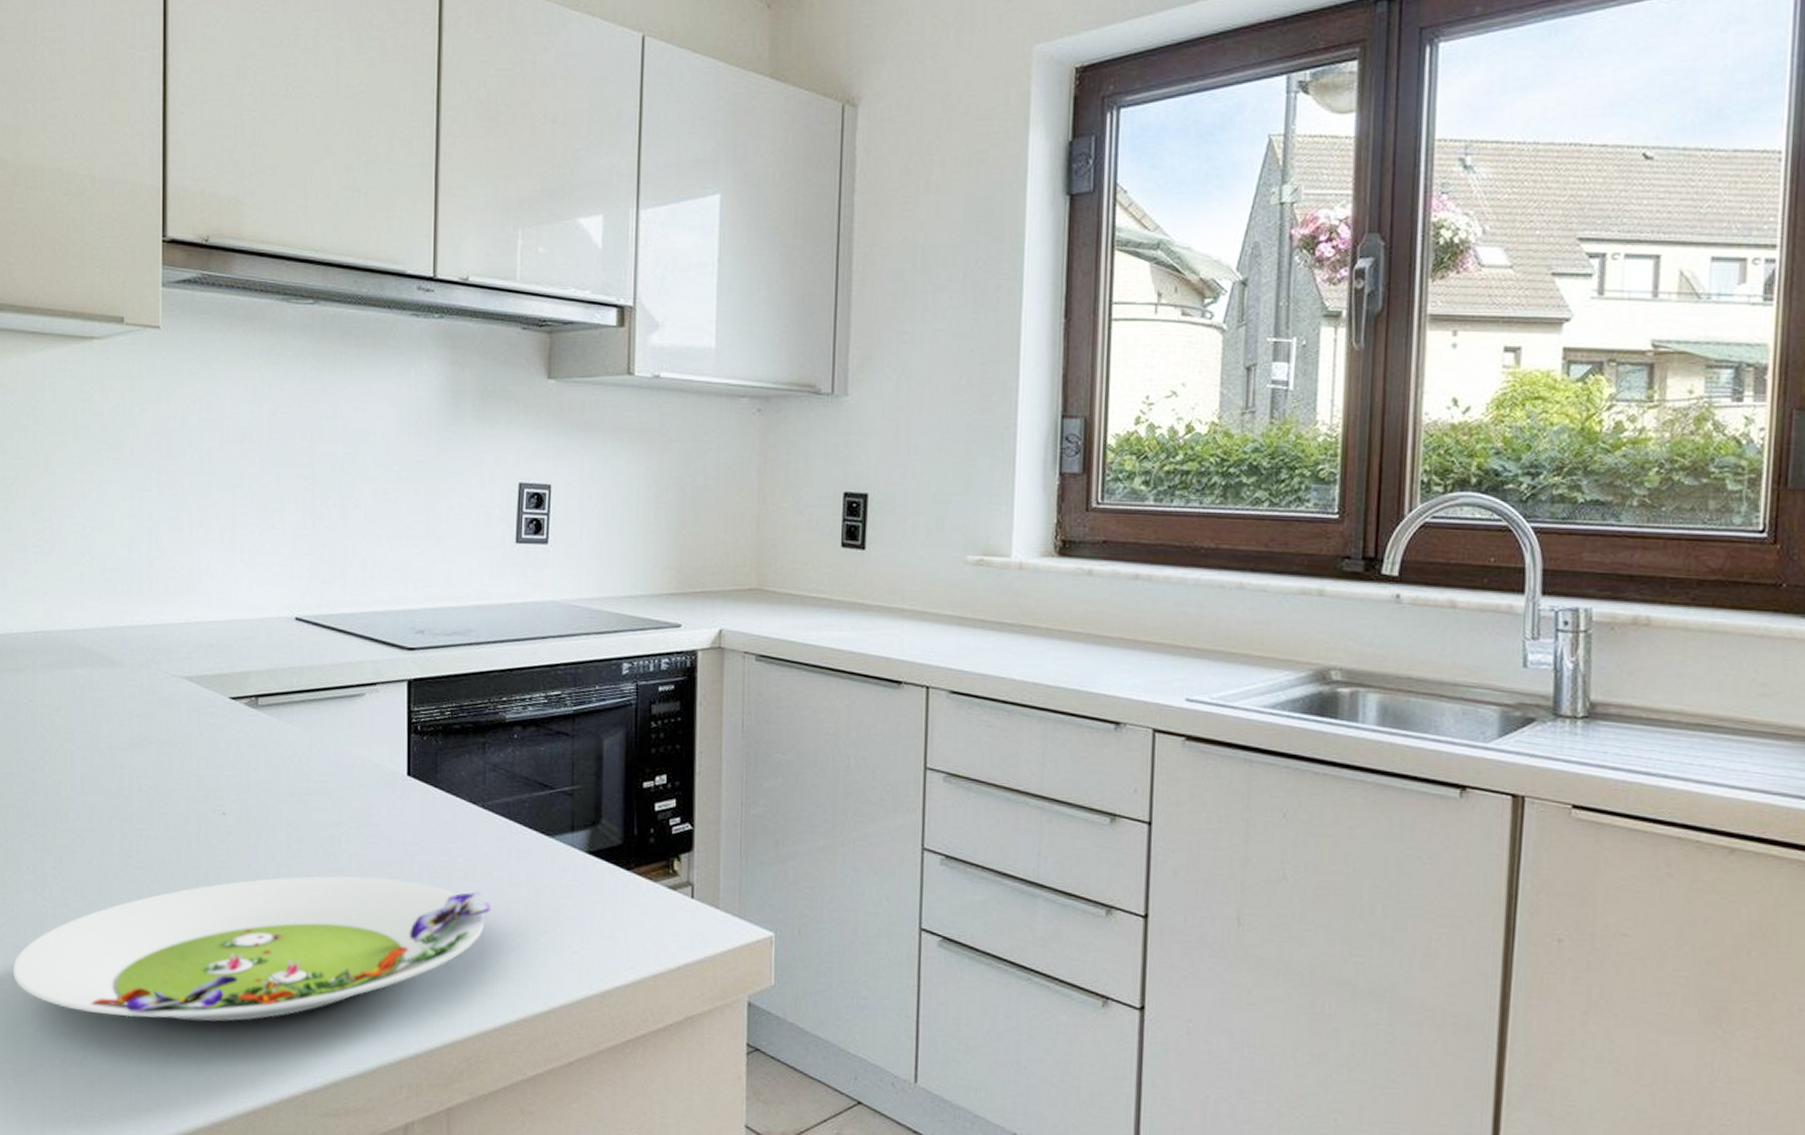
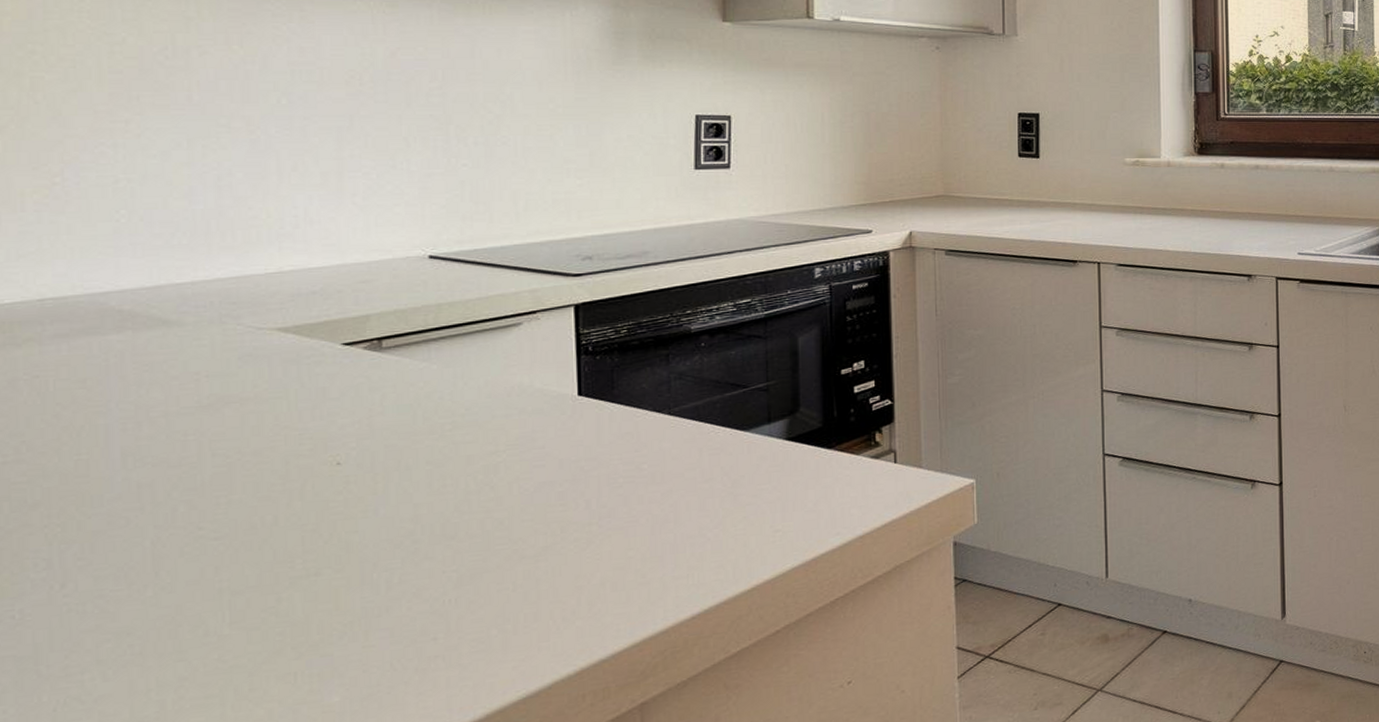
salad plate: present [13,876,491,1022] -> none [15,493,682,713]

